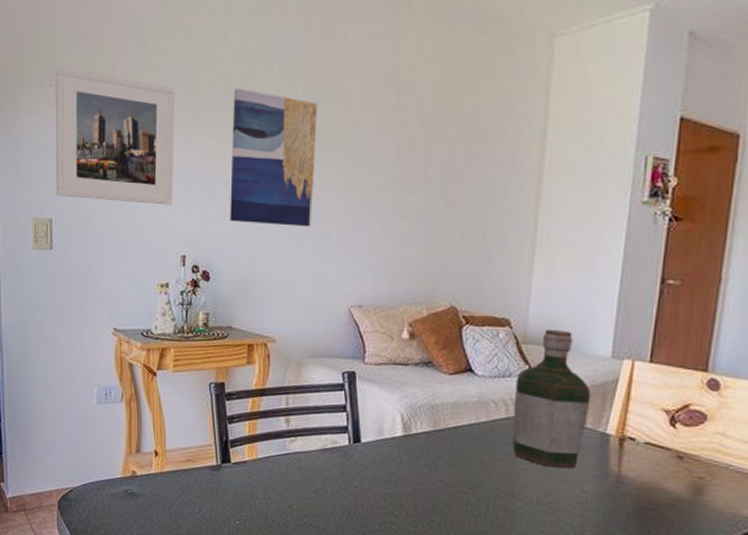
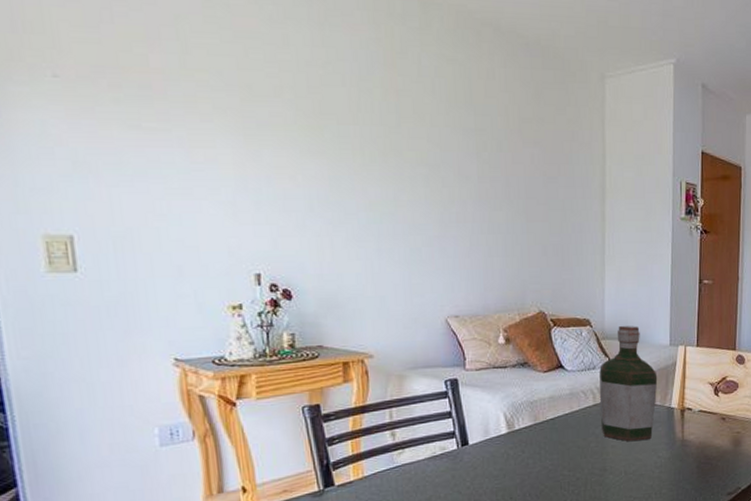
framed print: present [55,67,175,205] -> none [59,55,239,220]
wall art: present [230,88,317,227] -> none [301,99,401,242]

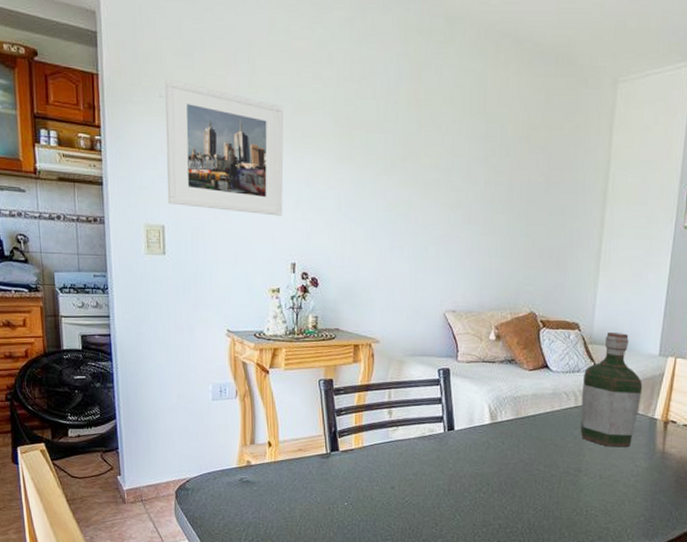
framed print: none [59,55,239,220] -> present [165,79,284,216]

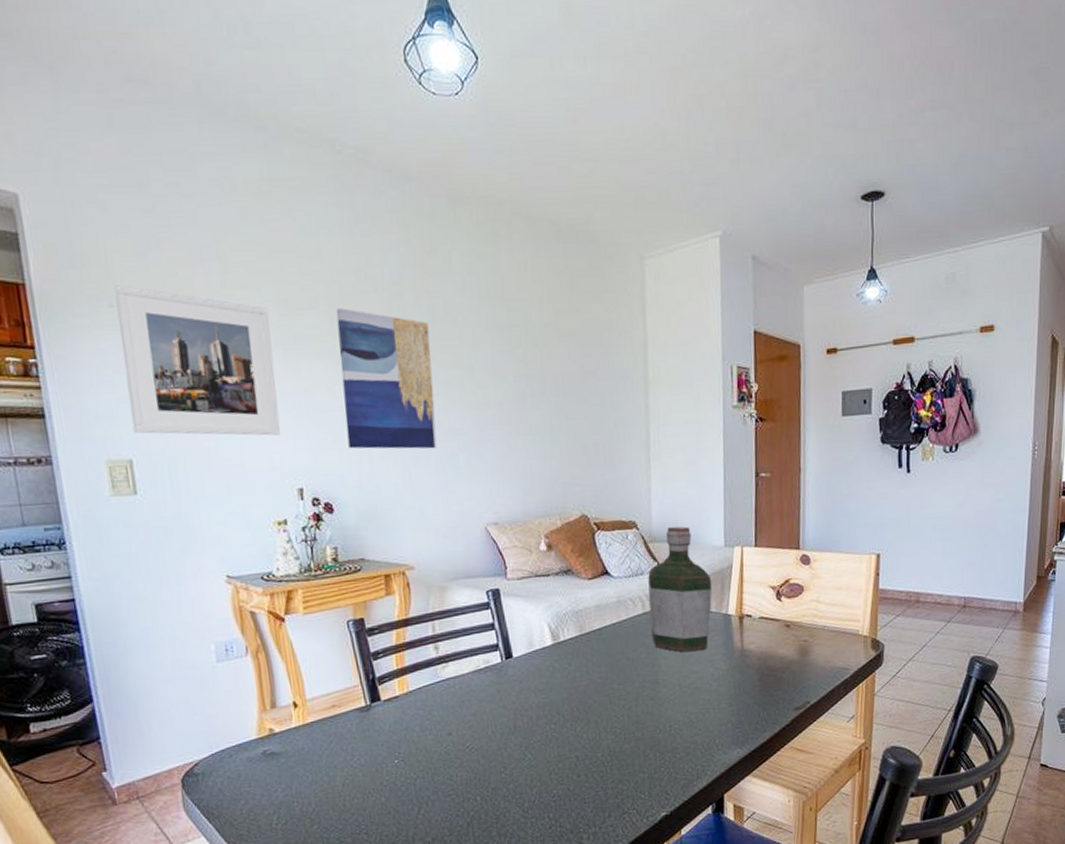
wall art: none [337,111,416,240] -> present [336,308,438,449]

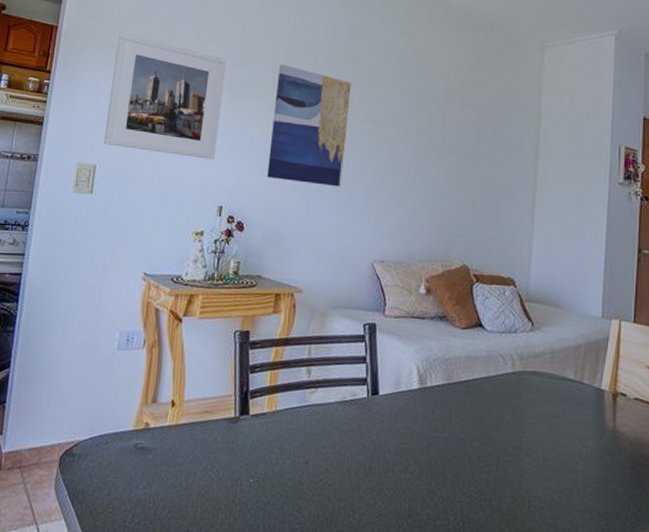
bottle: present [648,526,712,653] -> none [519,290,586,424]

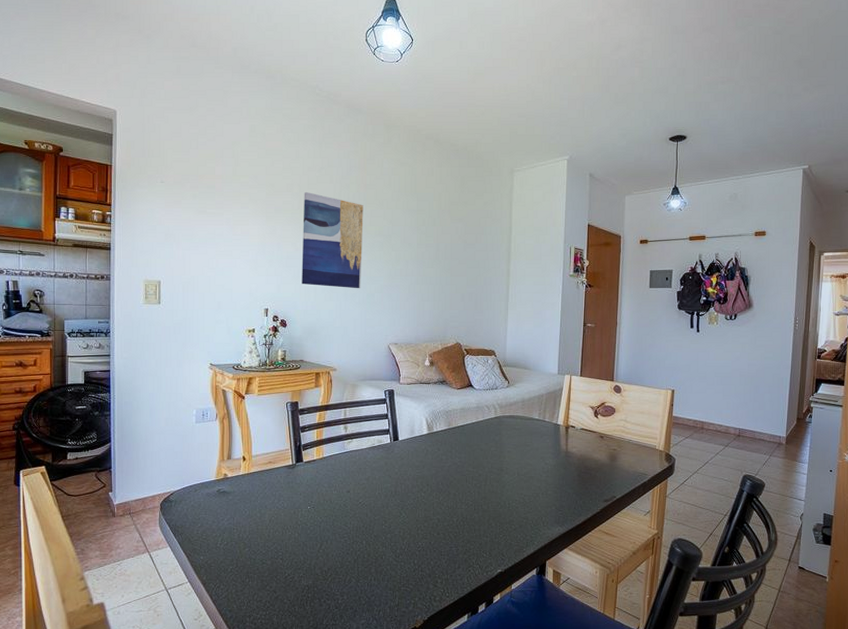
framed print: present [103,33,227,160] -> none [164,169,261,272]

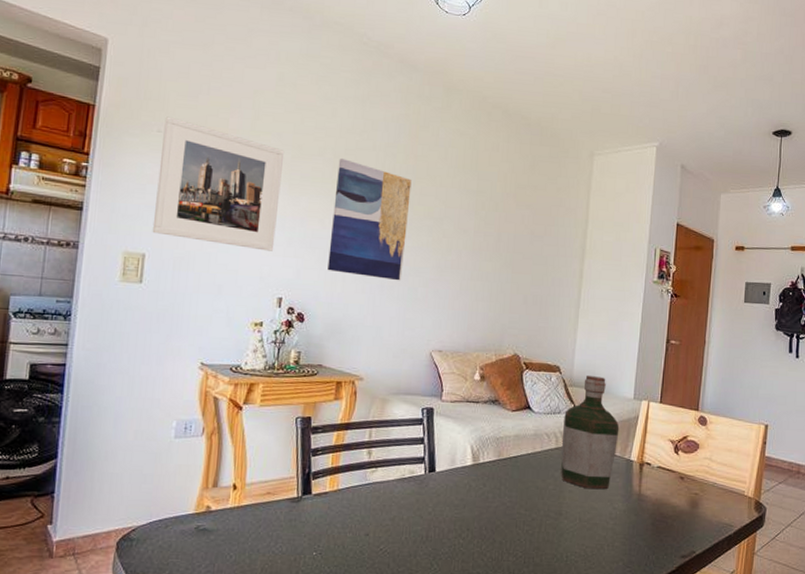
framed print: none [164,169,261,272] -> present [152,116,285,251]
bottle: none [499,357,547,449] -> present [561,376,620,490]

